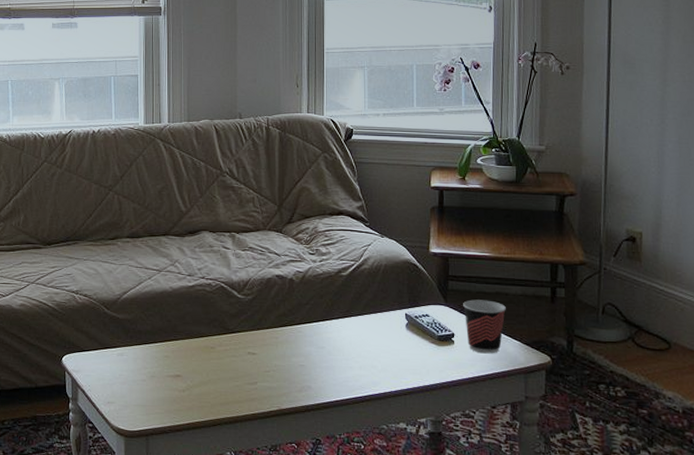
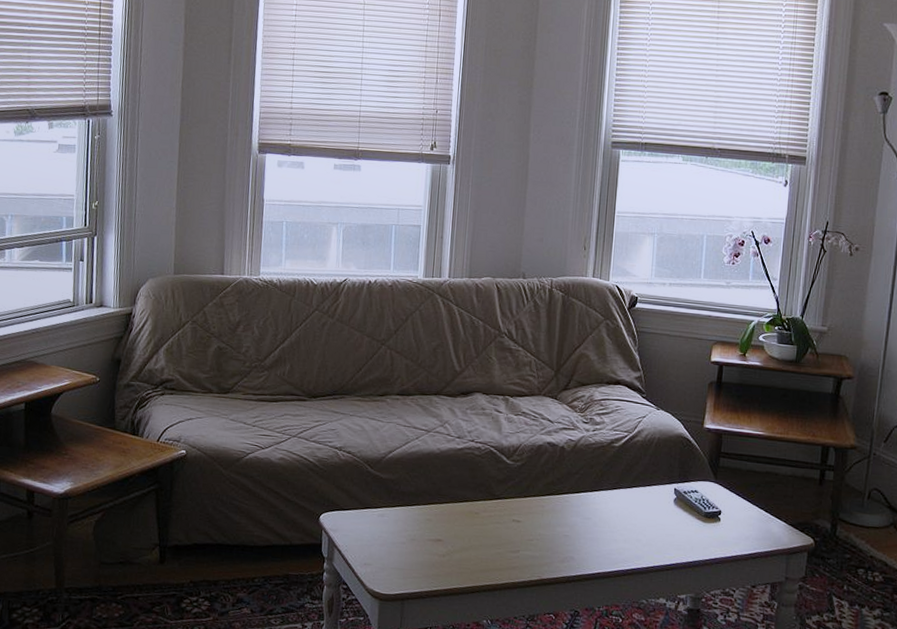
cup: present [463,299,506,354] -> none [732,478,775,534]

